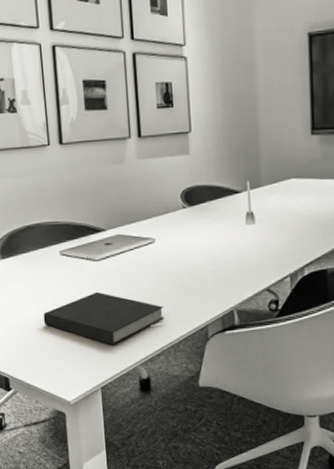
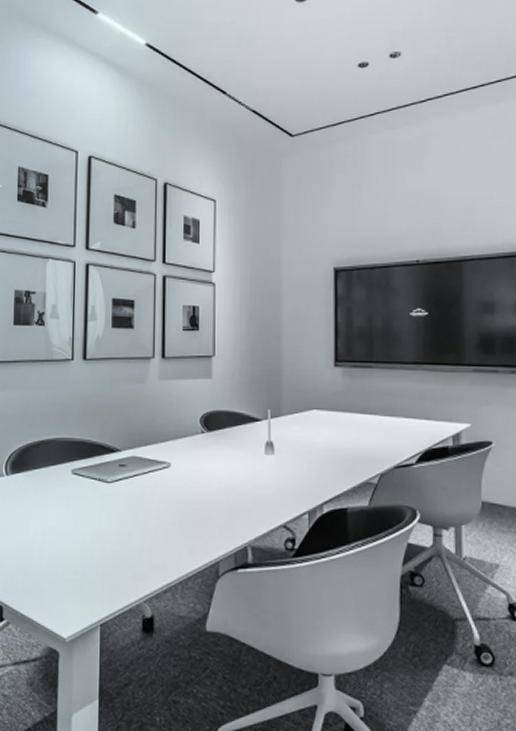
notebook: present [43,291,165,346] -> none [47,516,175,577]

